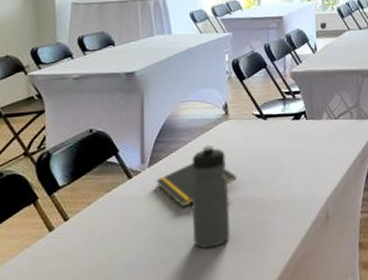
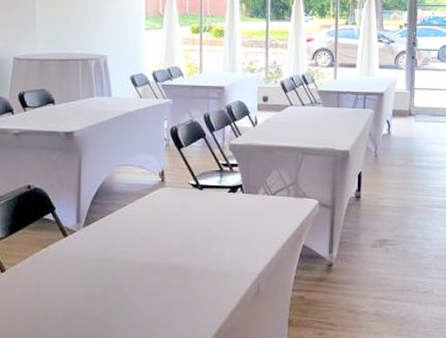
notepad: present [157,163,236,208] -> none [91,227,170,270]
water bottle: present [191,144,230,249] -> none [124,210,162,312]

